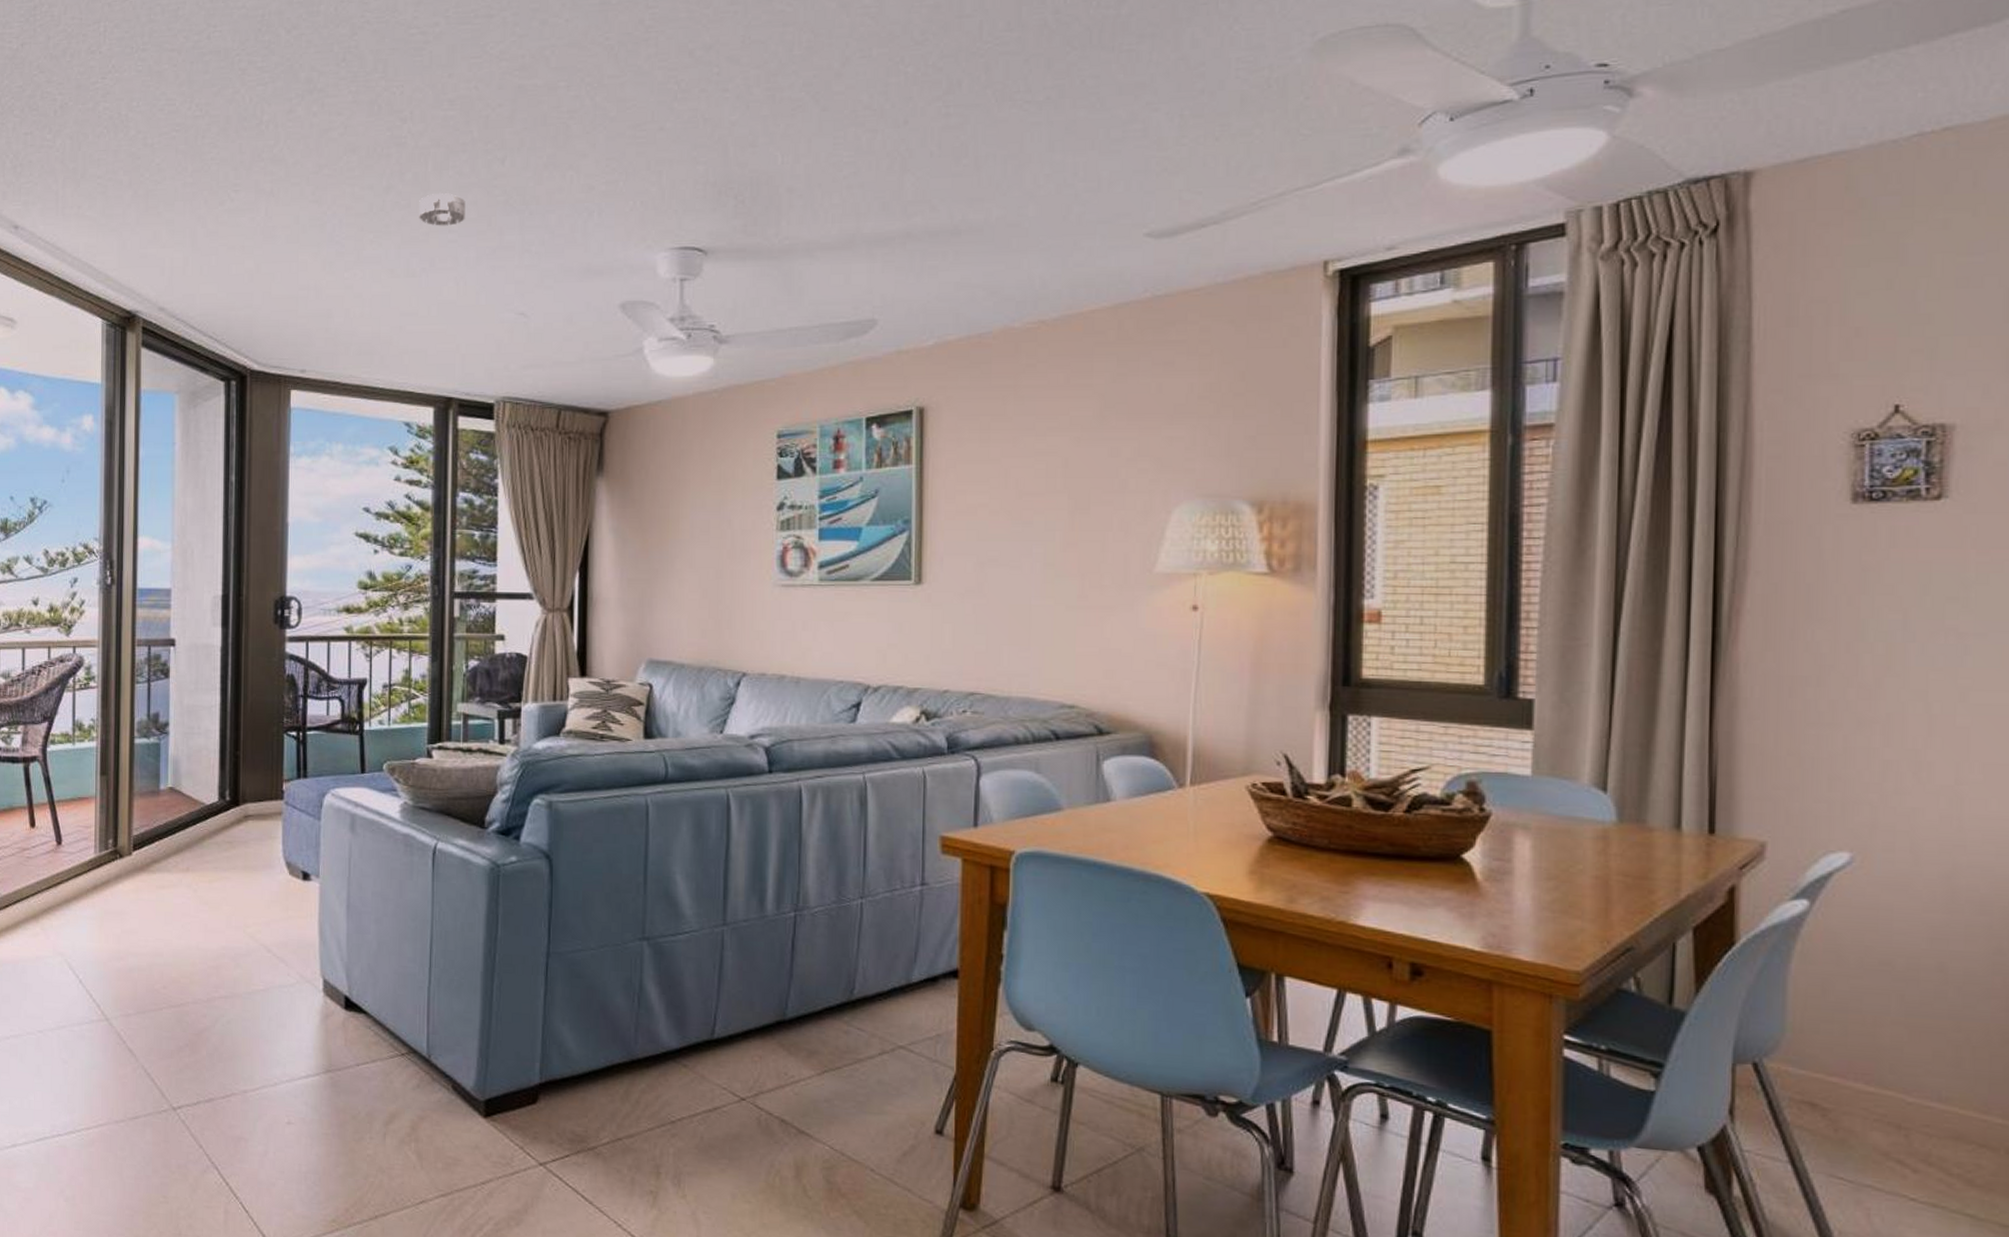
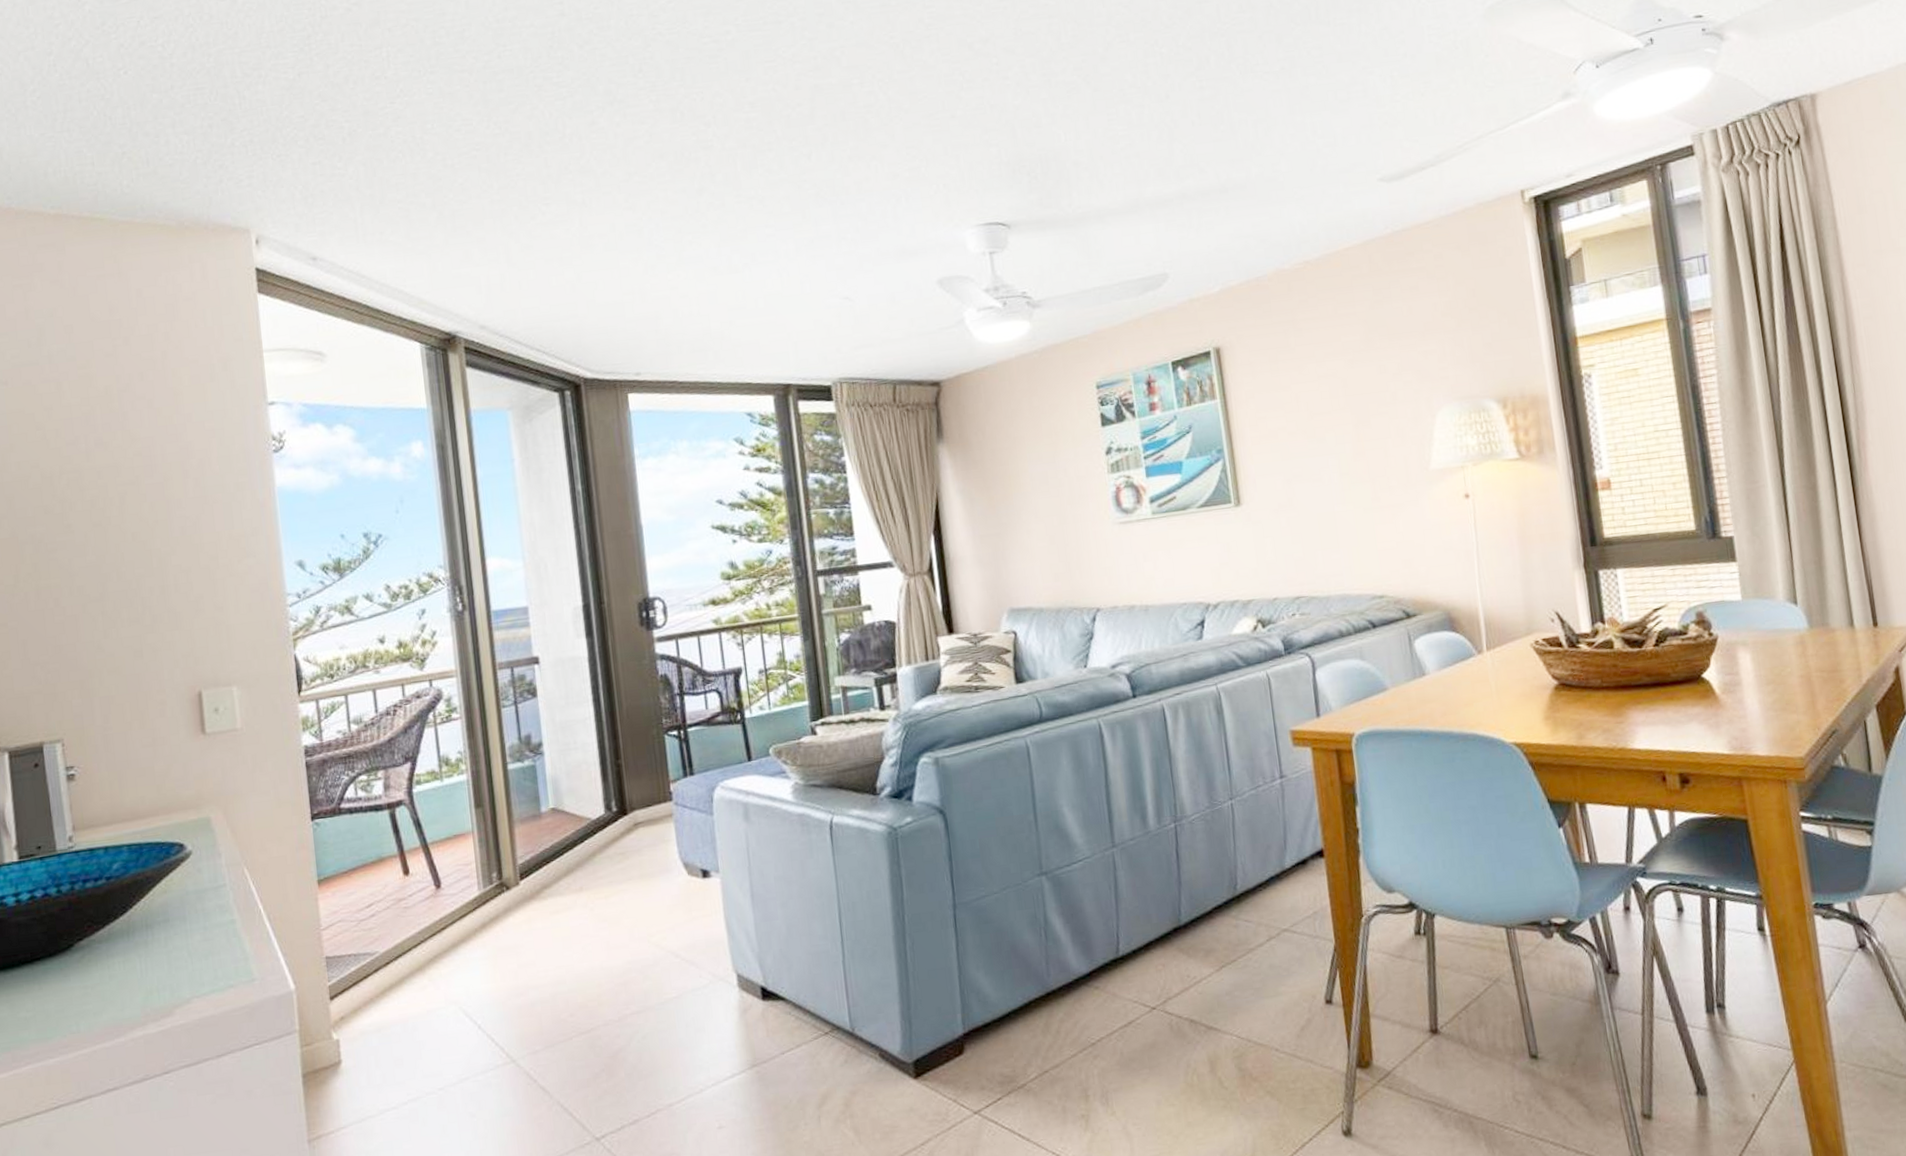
smoke detector: present [419,193,465,226] -> none [733,190,780,223]

